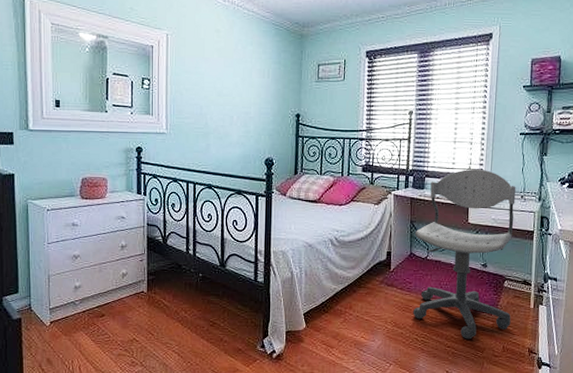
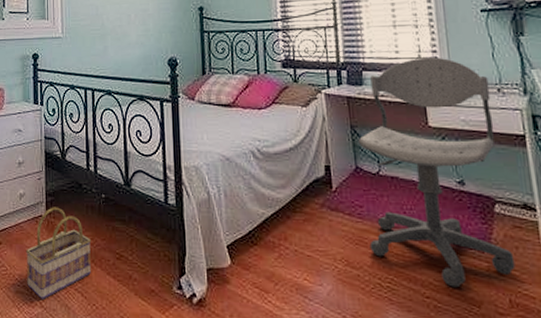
basket: none [128,284,189,360] -> present [26,207,92,299]

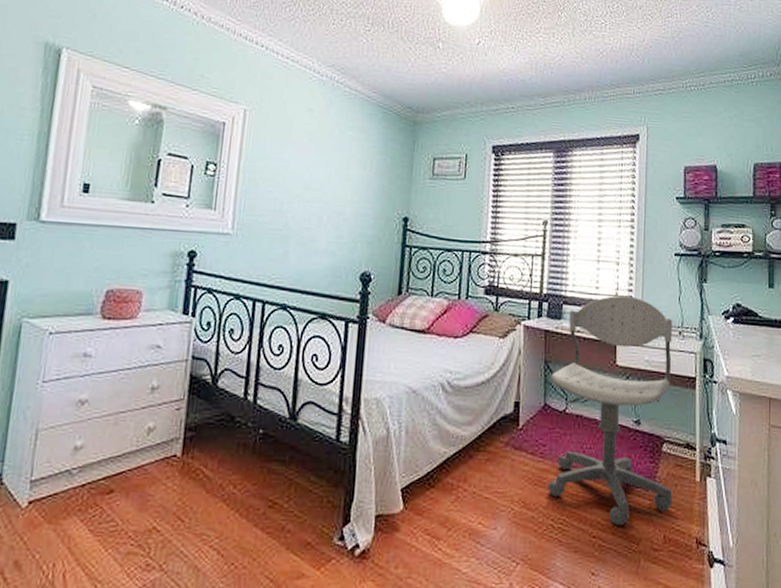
basket: present [26,207,92,299] -> none [144,444,239,561]

